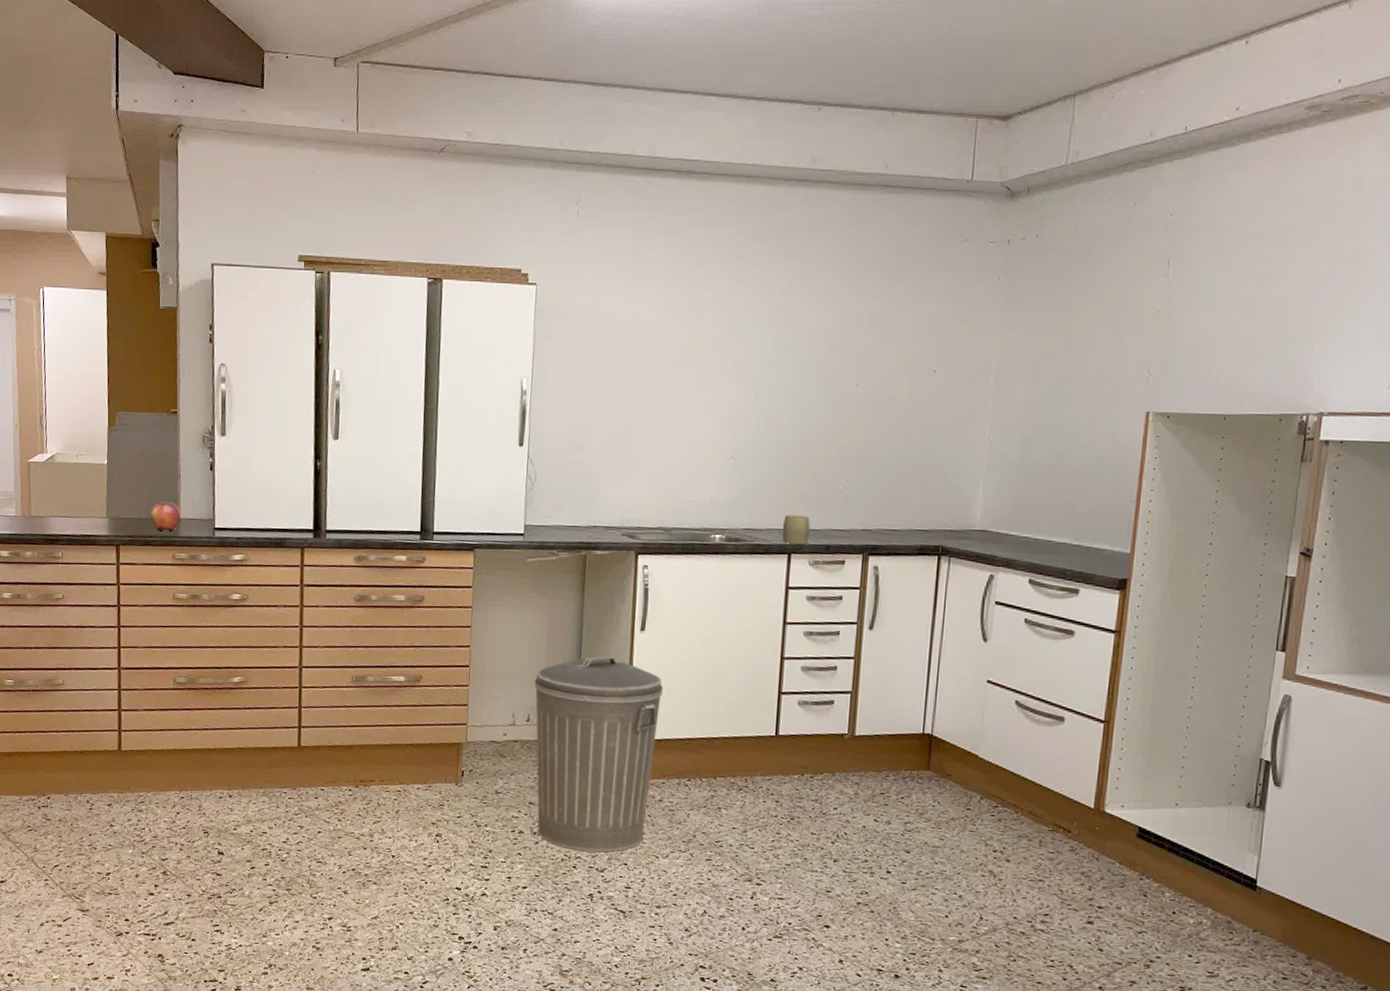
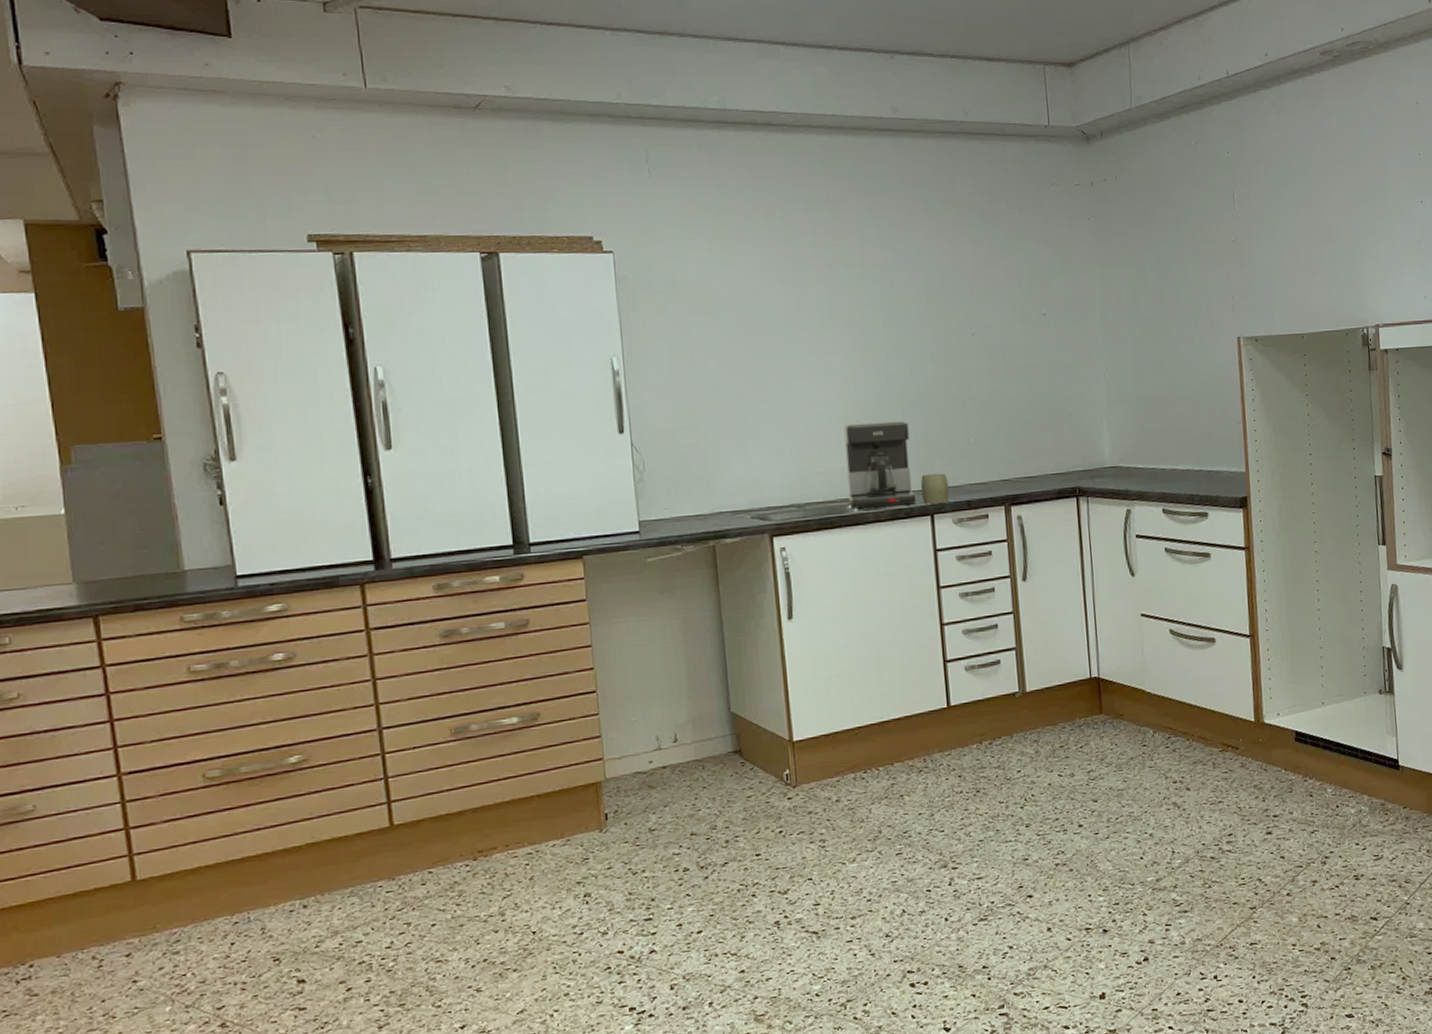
fruit: present [151,501,181,531] -> none [140,551,185,589]
trash can: present [534,655,664,853] -> none [676,652,826,877]
coffee maker: none [712,459,780,542] -> present [843,421,916,509]

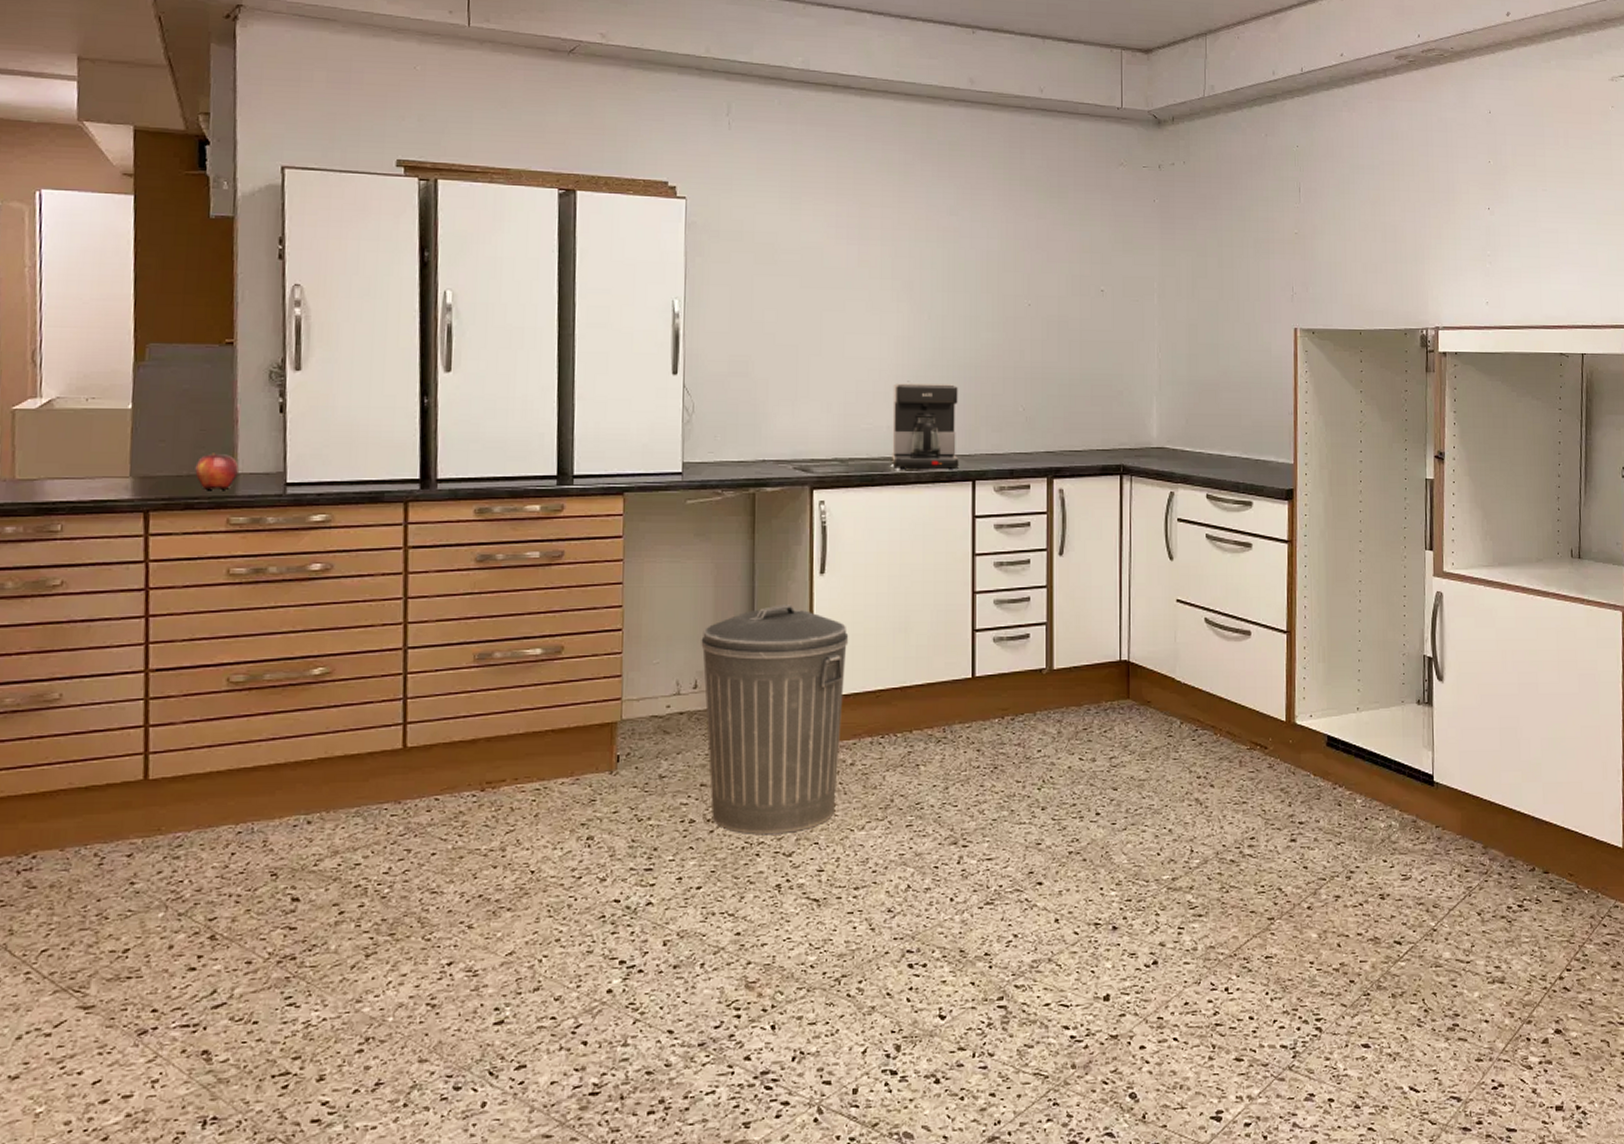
fruit: none [140,551,185,589] -> present [195,453,239,490]
trash can: none [676,652,826,877] -> present [701,604,849,835]
mug: present [920,473,949,504] -> none [964,439,993,469]

